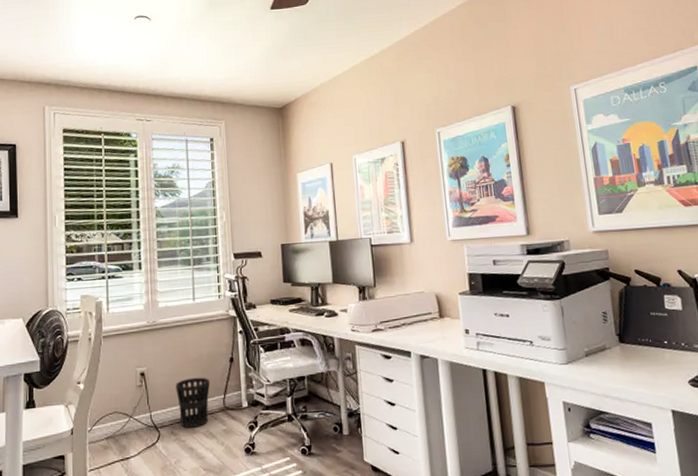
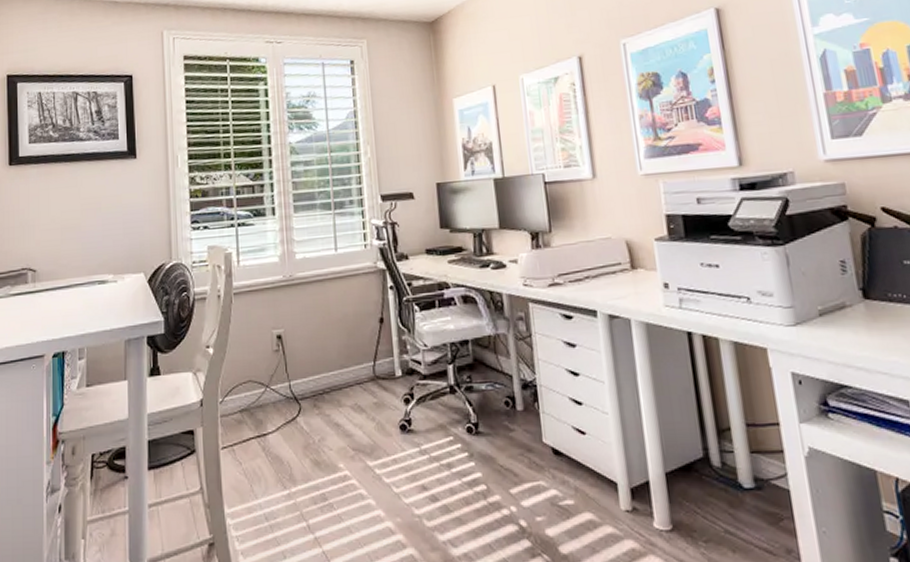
wastebasket: present [175,377,211,428] -> none [317,340,358,400]

